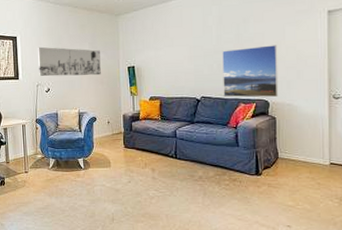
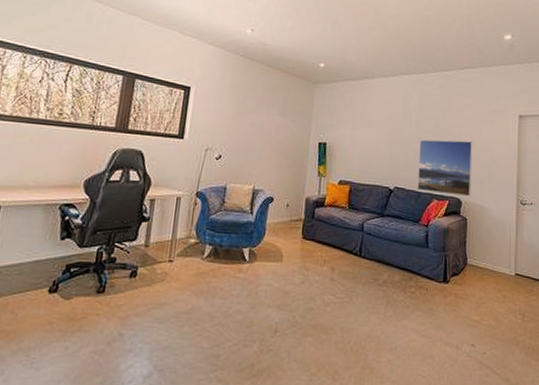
wall art: present [37,46,101,77] -> none [211,103,290,148]

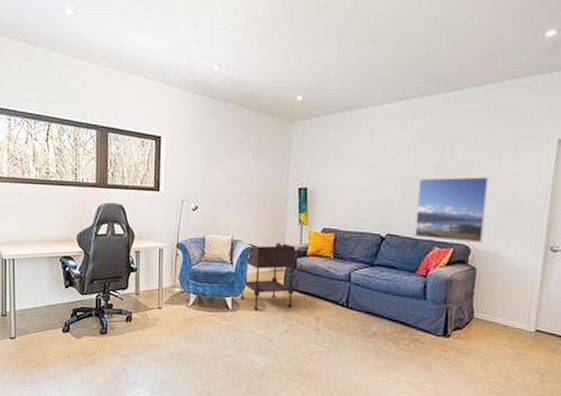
side table: none [258,192,315,262] -> present [240,242,296,311]

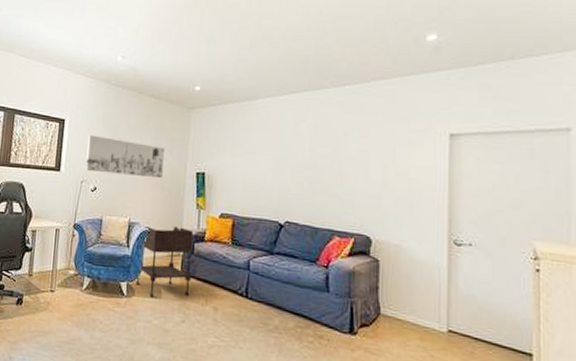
wall art: none [185,152,266,196] -> present [86,134,164,179]
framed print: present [414,177,490,244] -> none [313,166,385,235]

